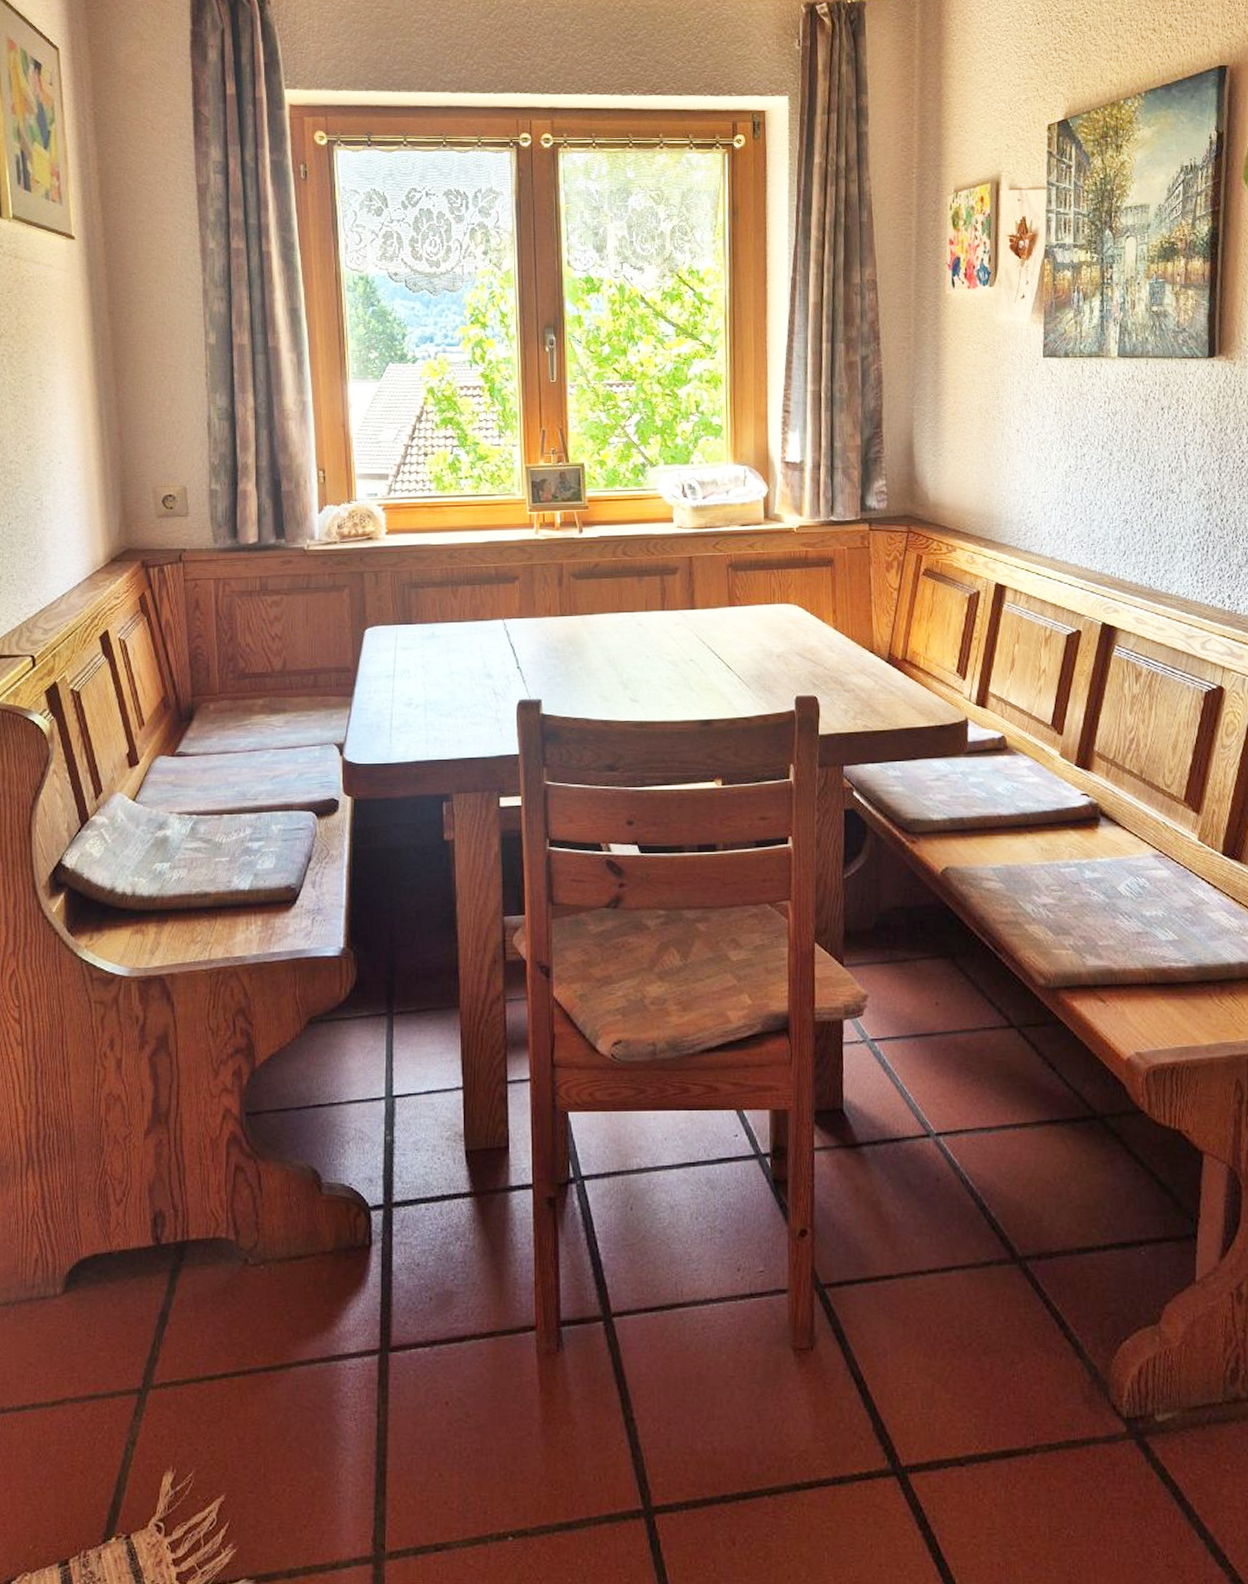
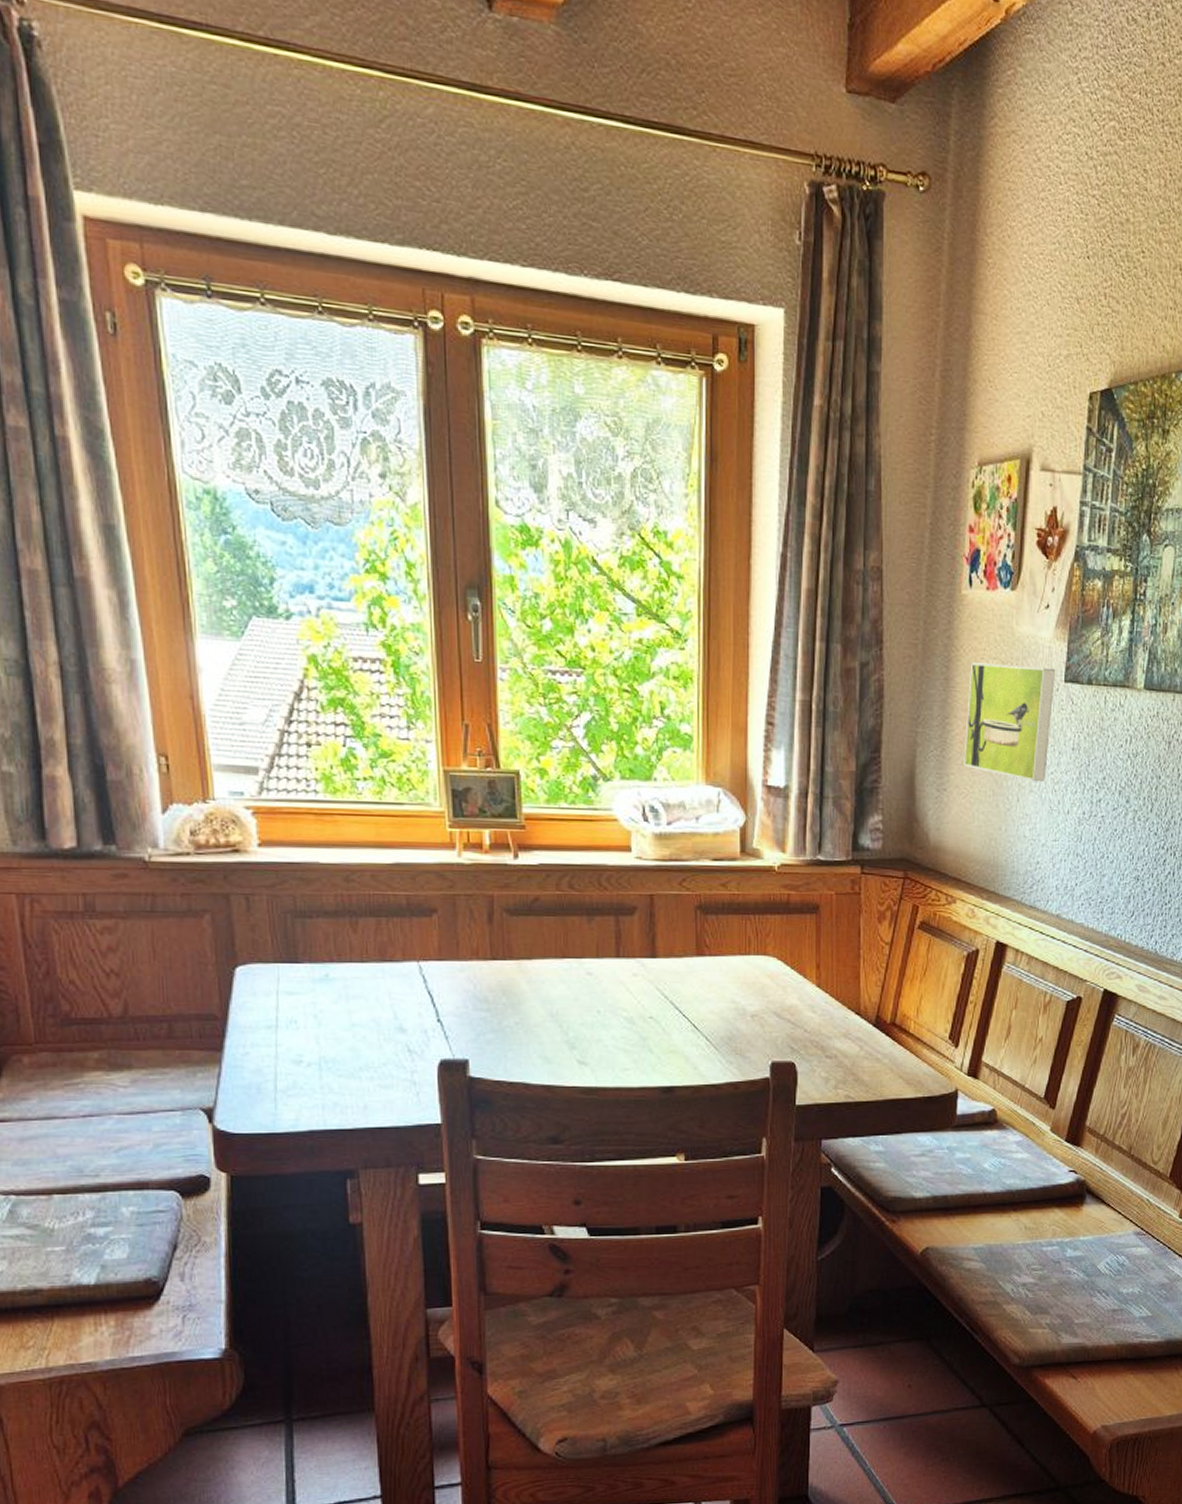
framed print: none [955,346,1035,442] -> present [963,663,1056,781]

